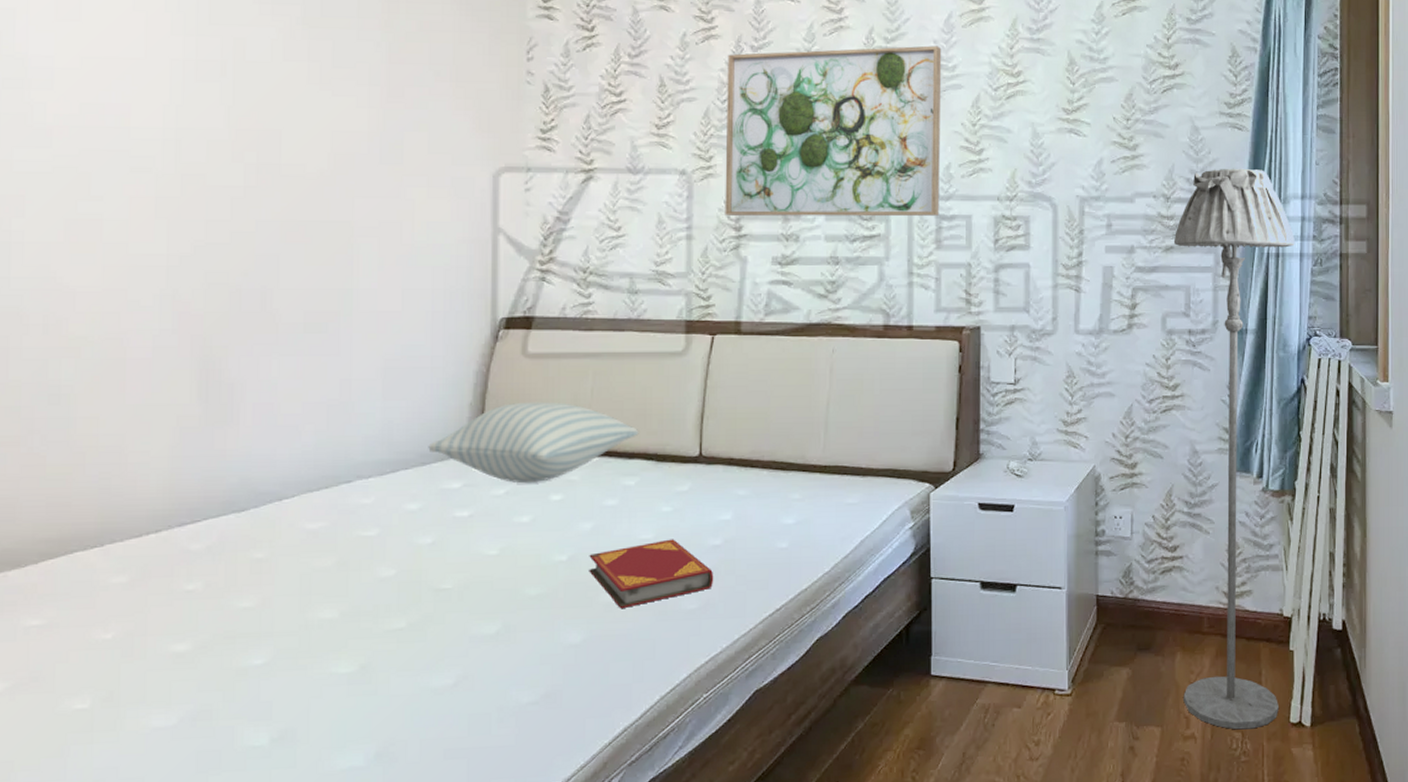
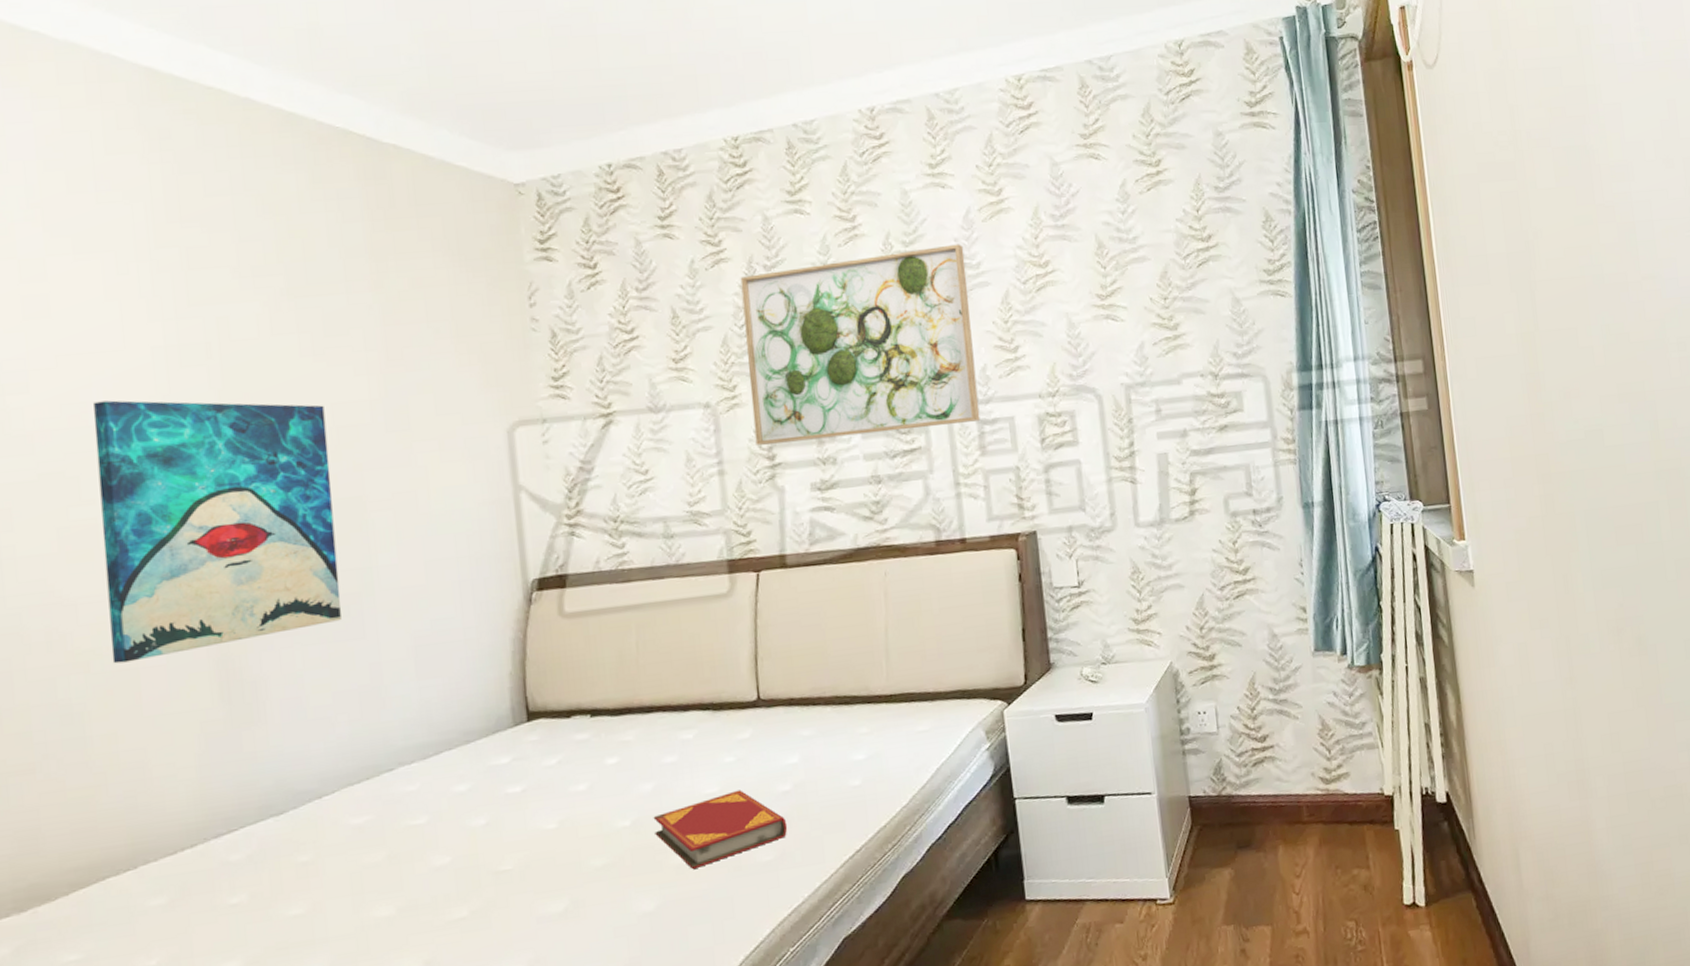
wall art: none [102,105,325,352] -> present [93,400,341,664]
pillow: present [428,401,639,484] -> none [470,661,692,751]
floor lamp: present [1173,168,1295,730] -> none [1227,335,1391,919]

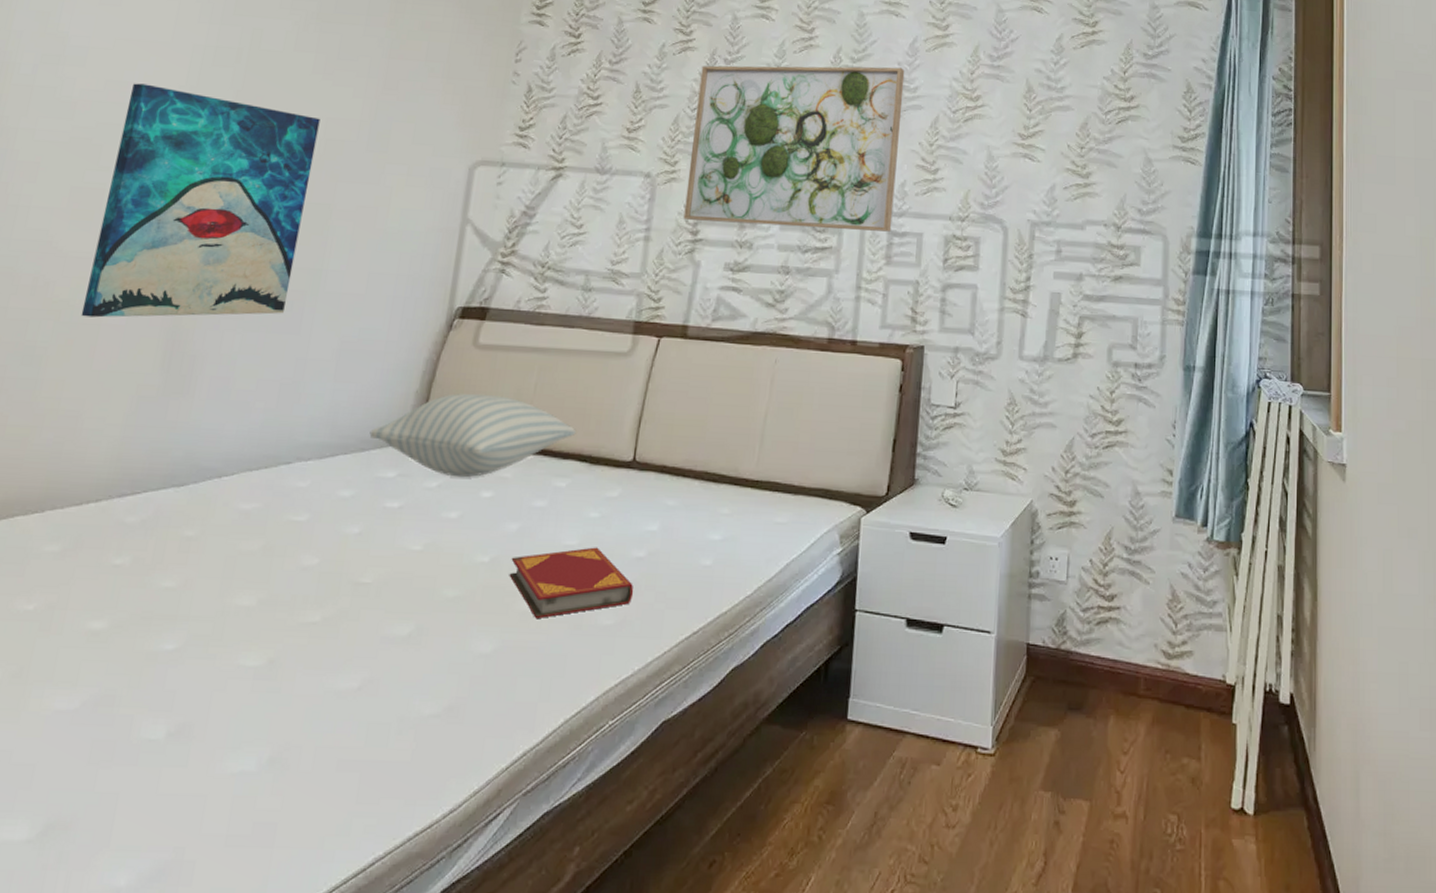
pillow: none [470,661,692,751] -> present [369,393,577,478]

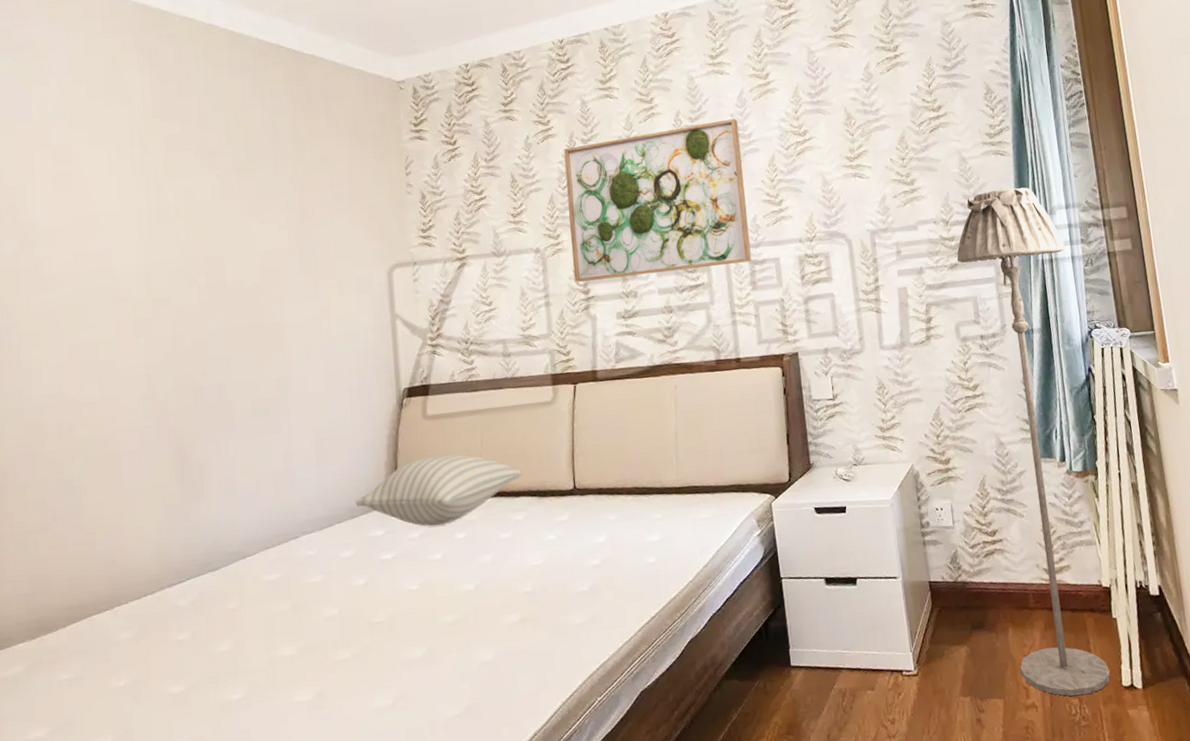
wall art: present [81,83,321,318] -> none [97,250,264,450]
hardback book: present [509,547,634,619] -> none [492,563,597,628]
floor lamp: none [1115,201,1246,812] -> present [956,187,1110,697]

